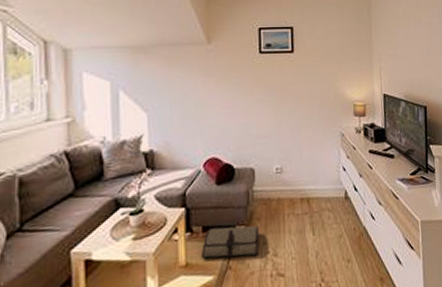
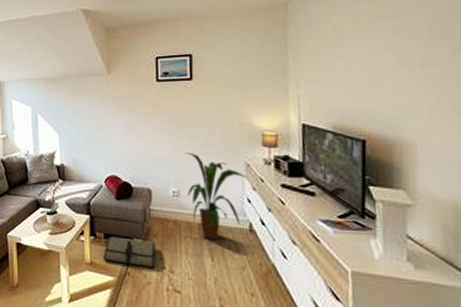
house plant: none [287,126,342,214] -> present [184,153,247,240]

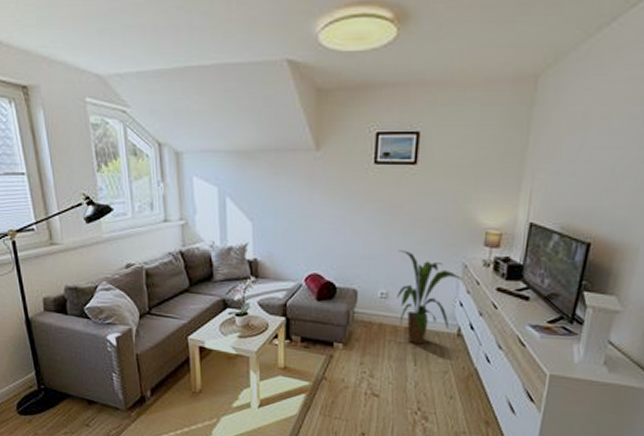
tool roll: present [104,236,156,267] -> none [299,340,357,372]

